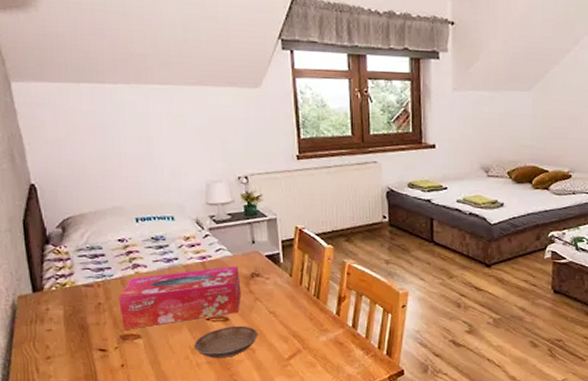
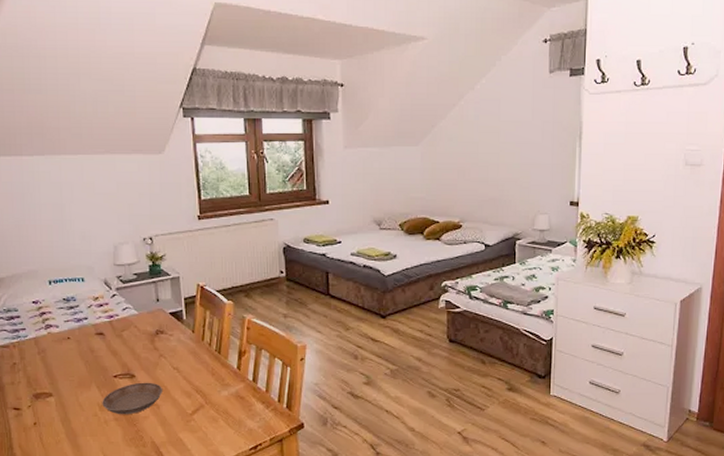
tissue box: present [119,266,241,330] -> none [32,324,147,389]

